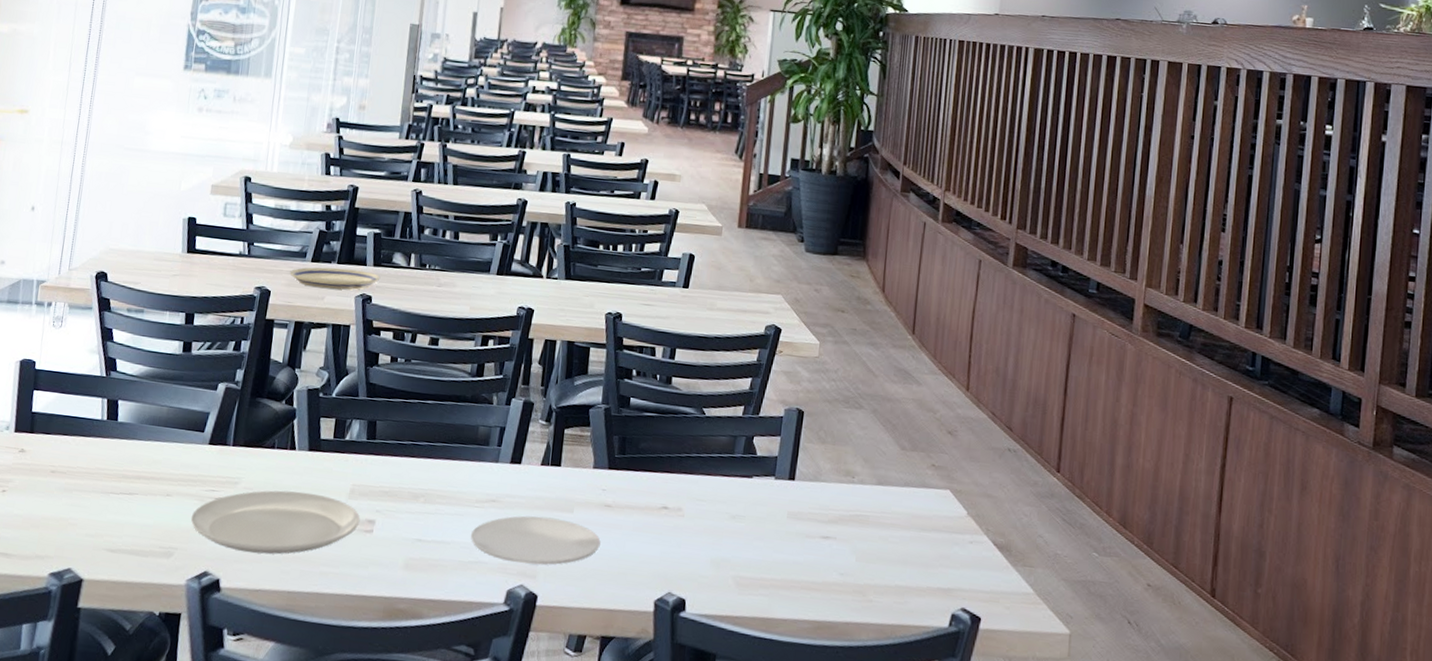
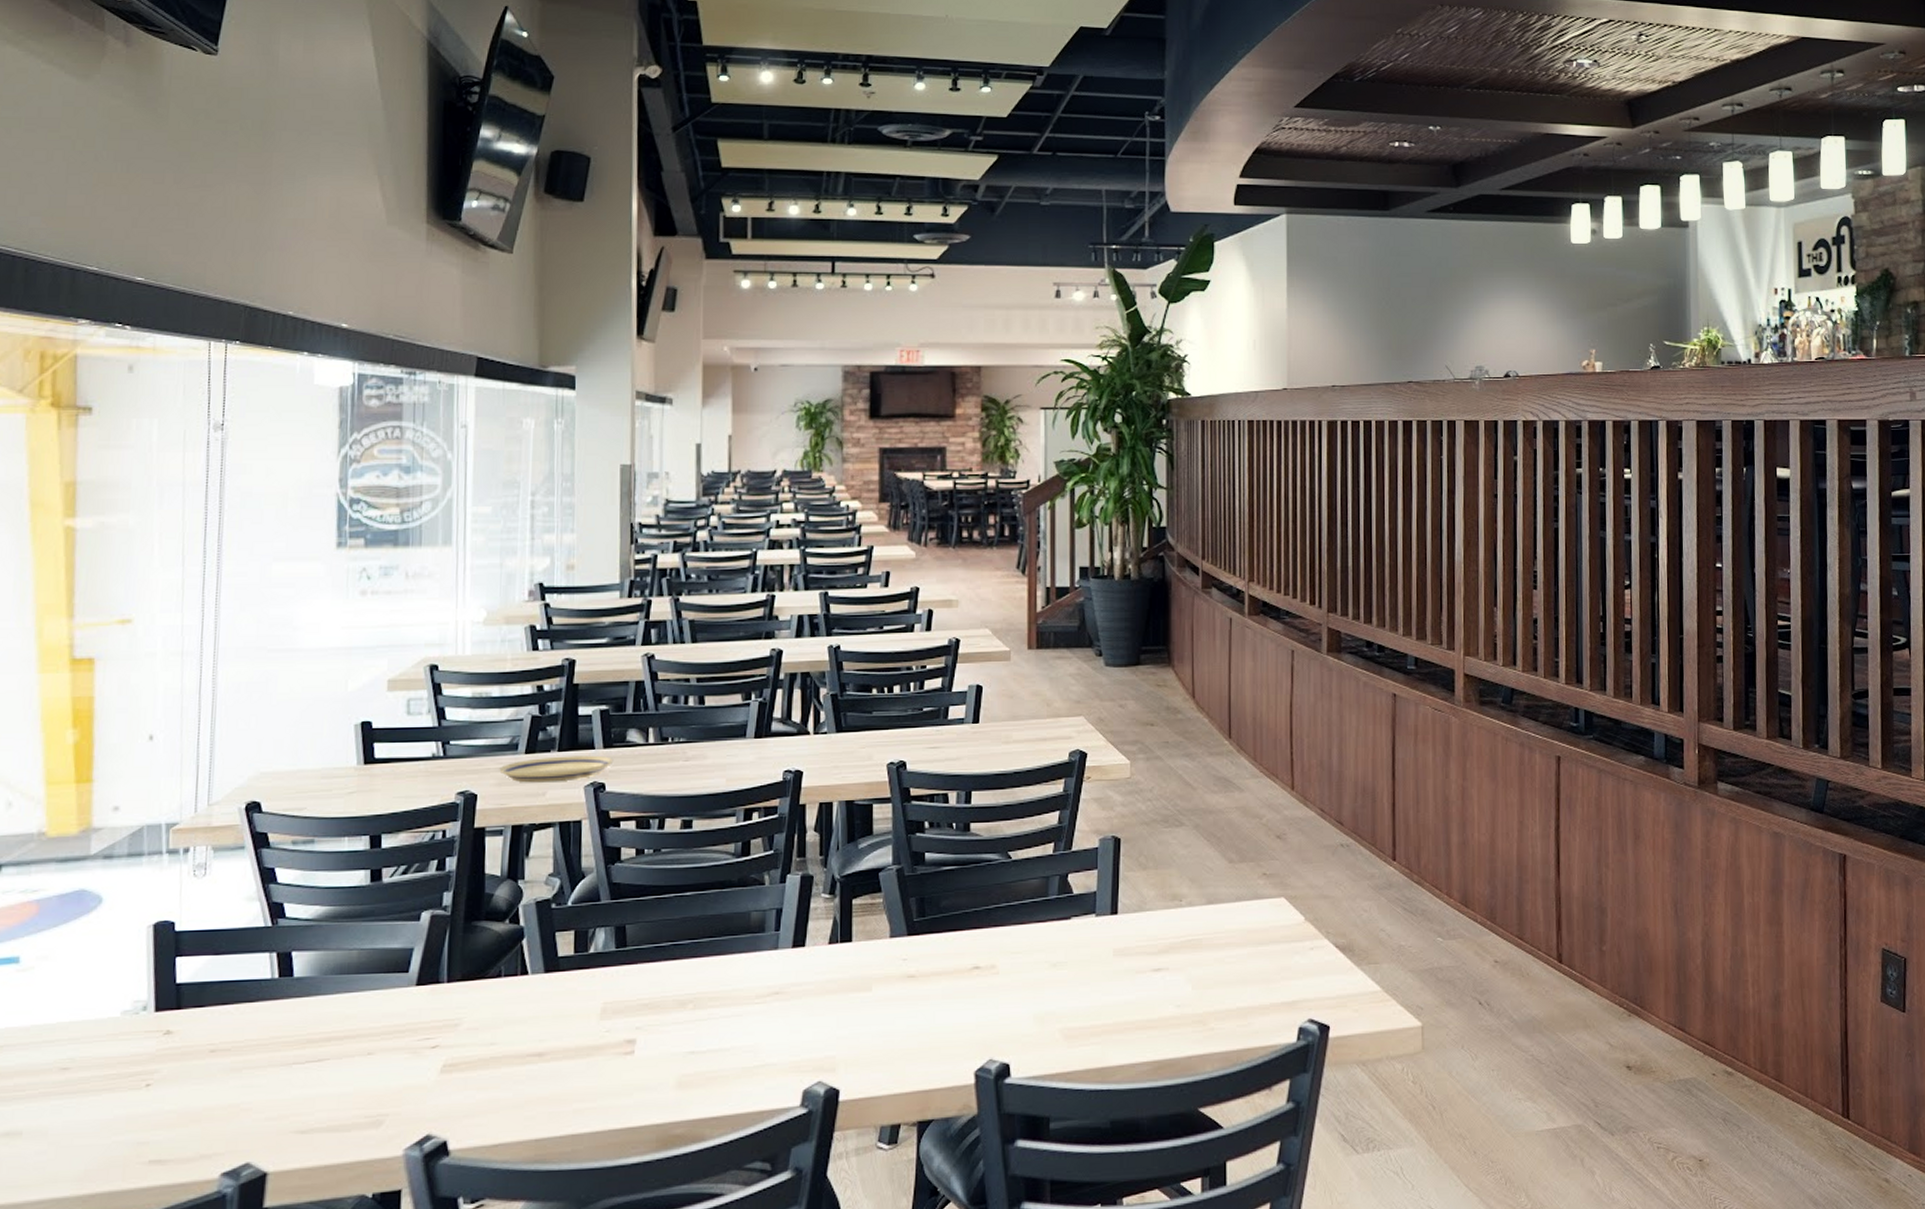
plate: present [190,490,360,554] -> none [402,1021,617,1103]
plate: present [470,516,601,565] -> none [753,1000,907,1058]

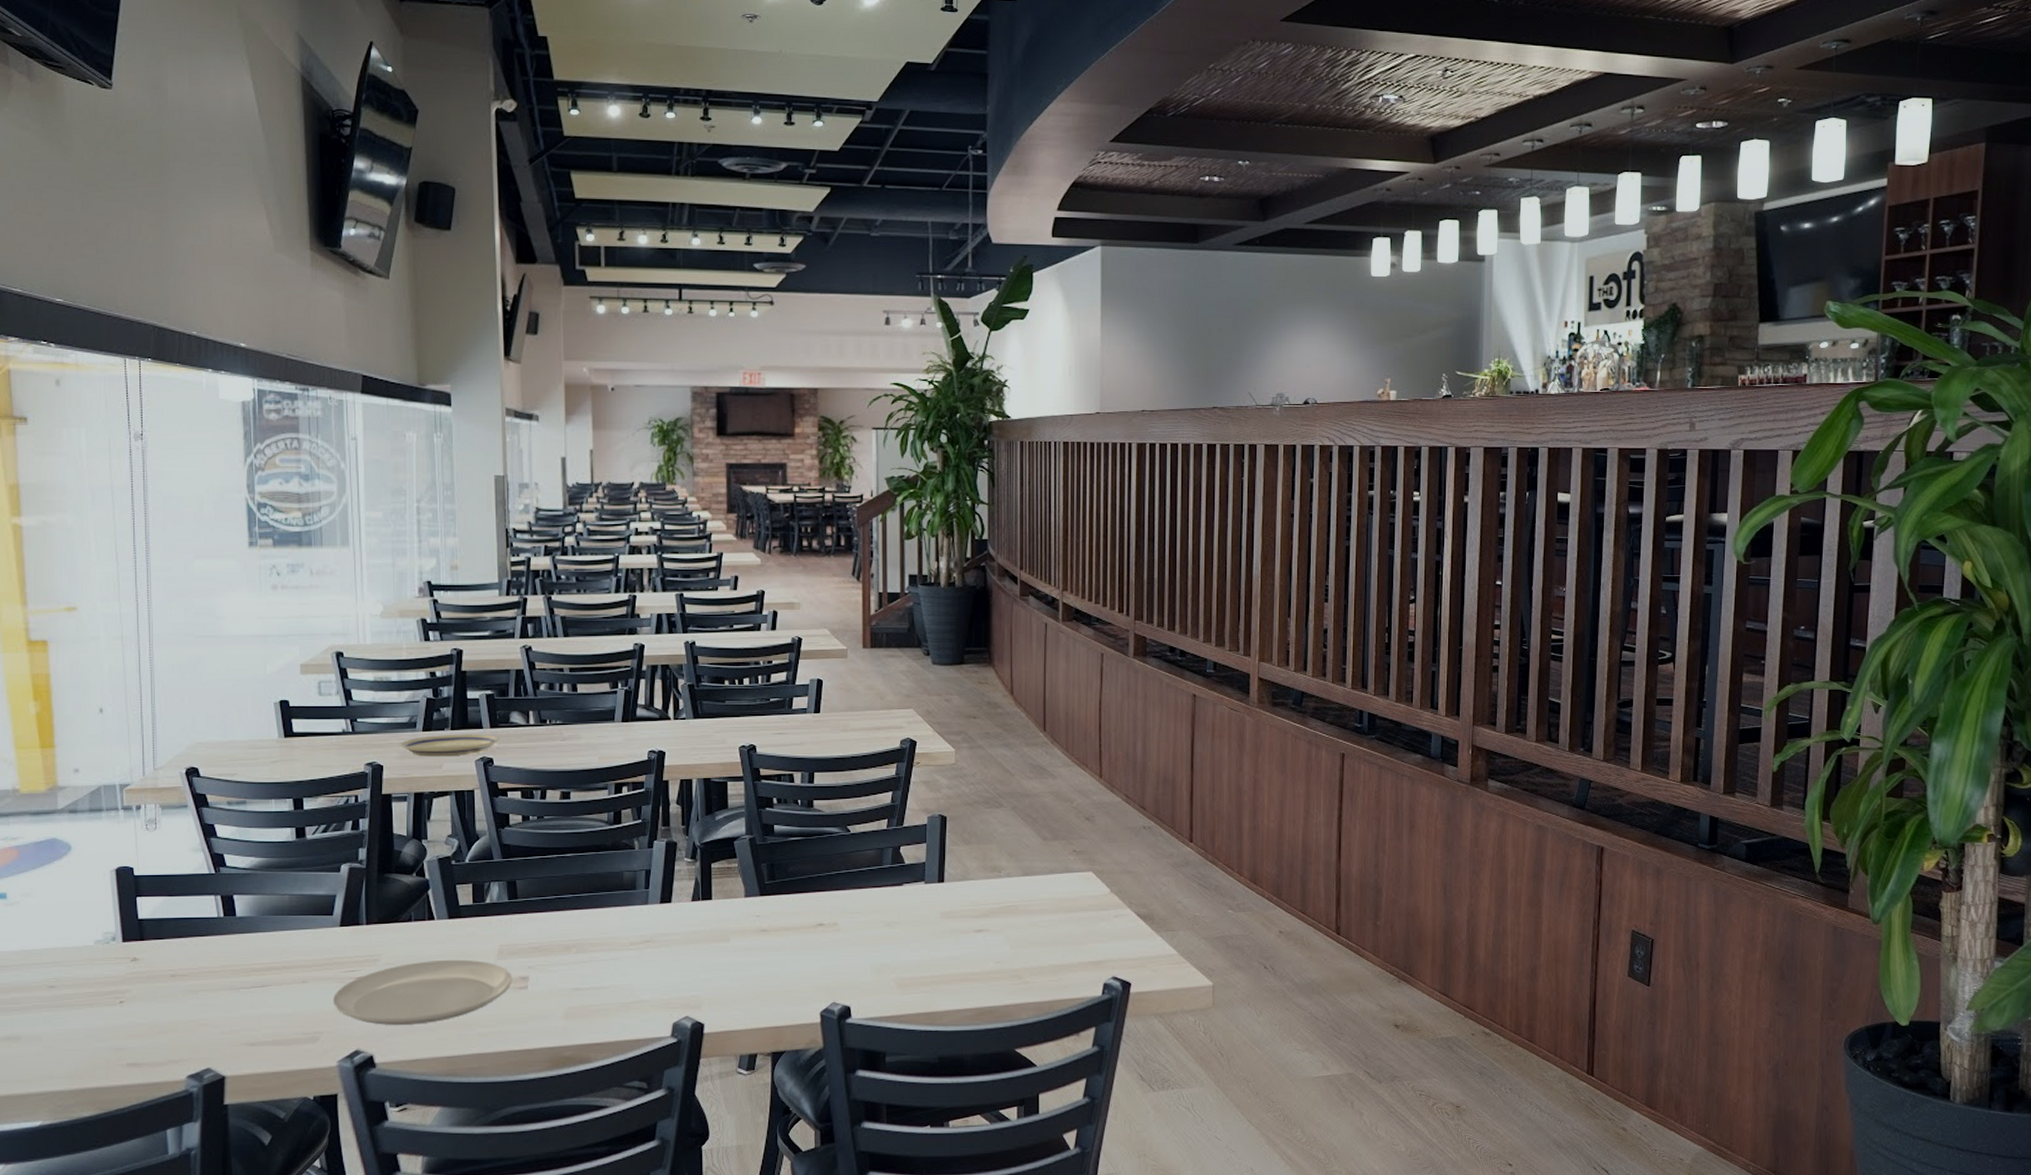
plate: none [402,1021,617,1103] -> present [332,959,513,1025]

